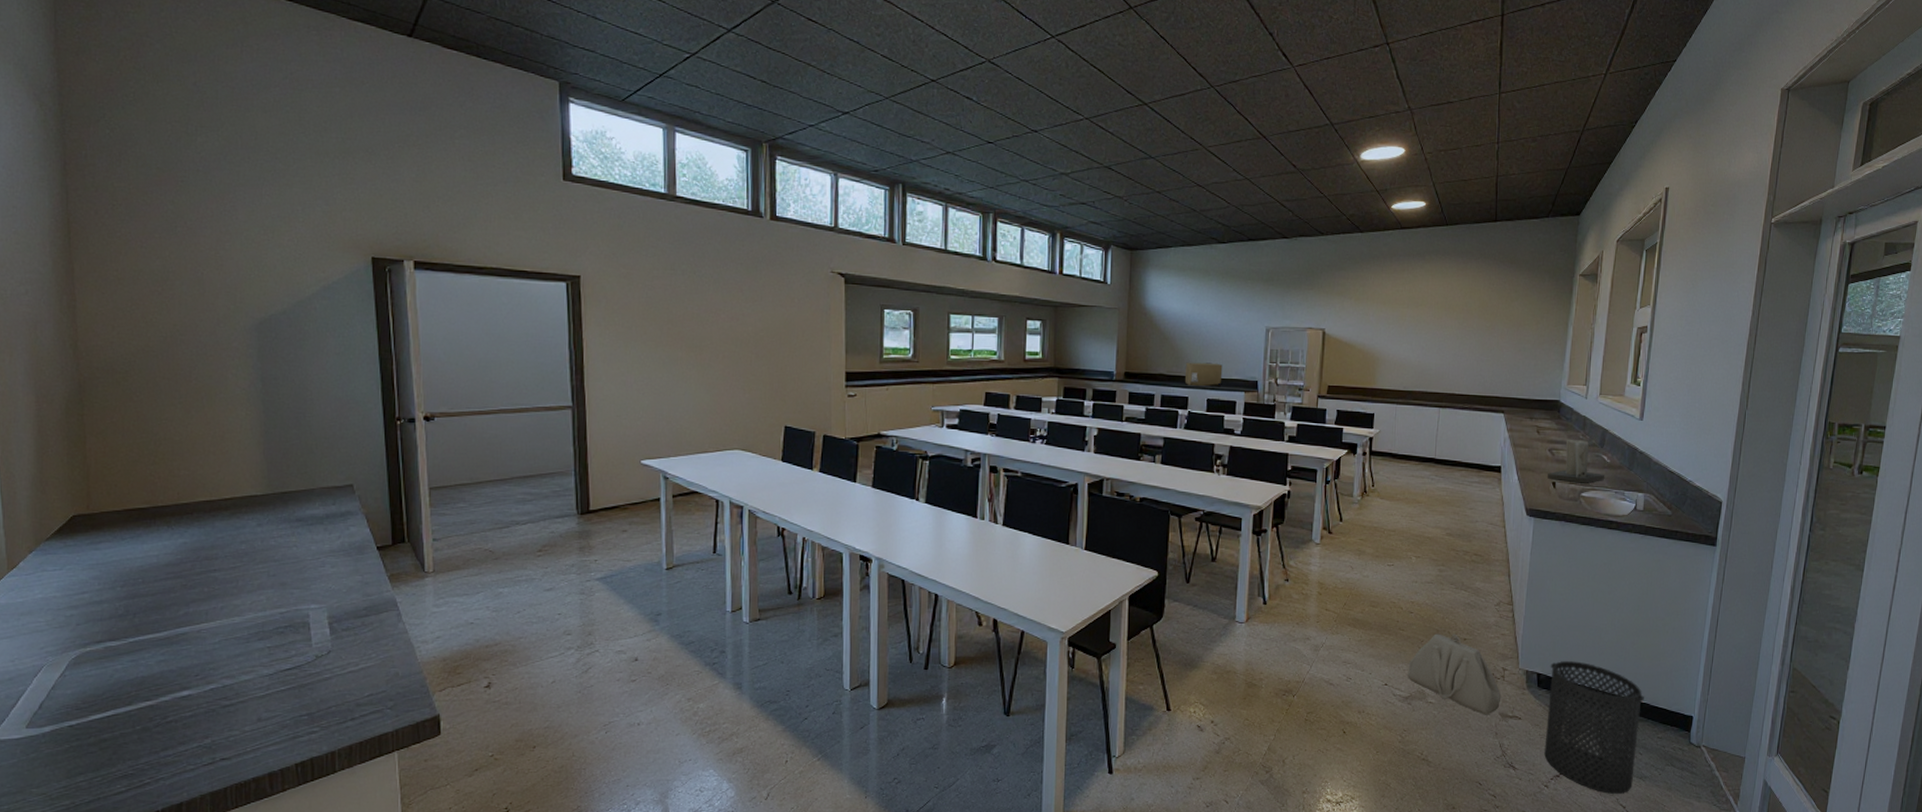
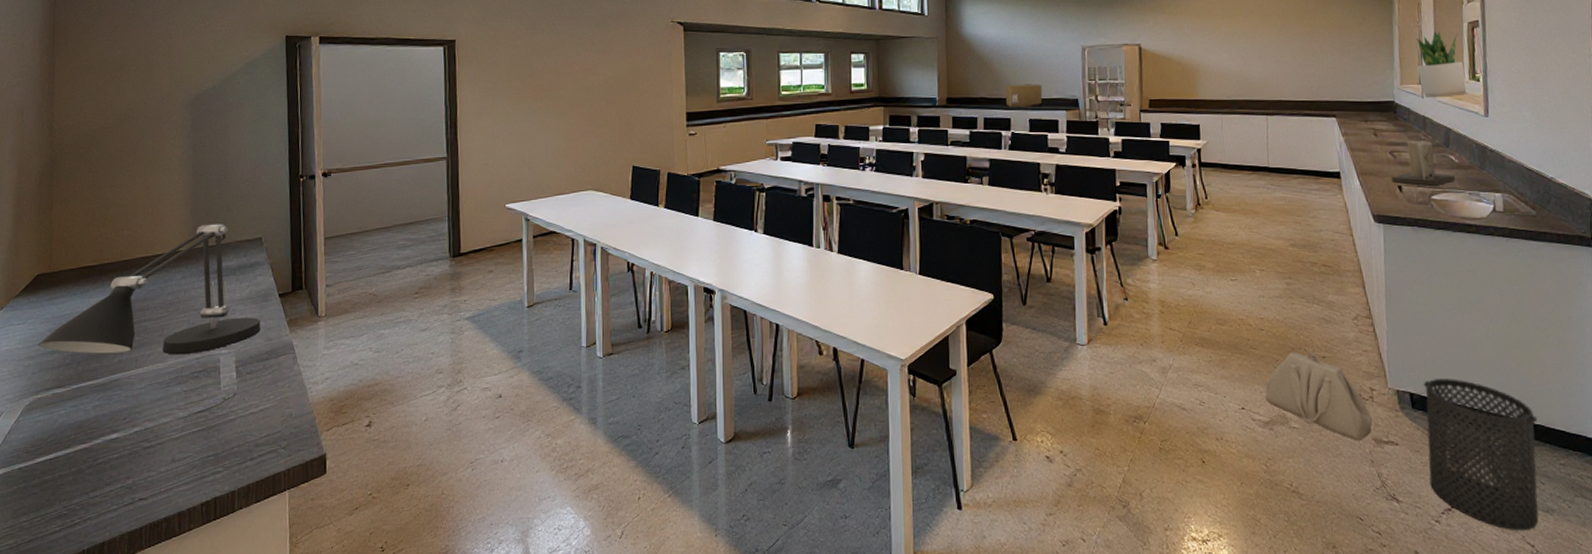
desk lamp: none [80,467,357,609] -> present [37,224,261,355]
planter: none [1585,335,1628,400] -> present [1416,32,1467,98]

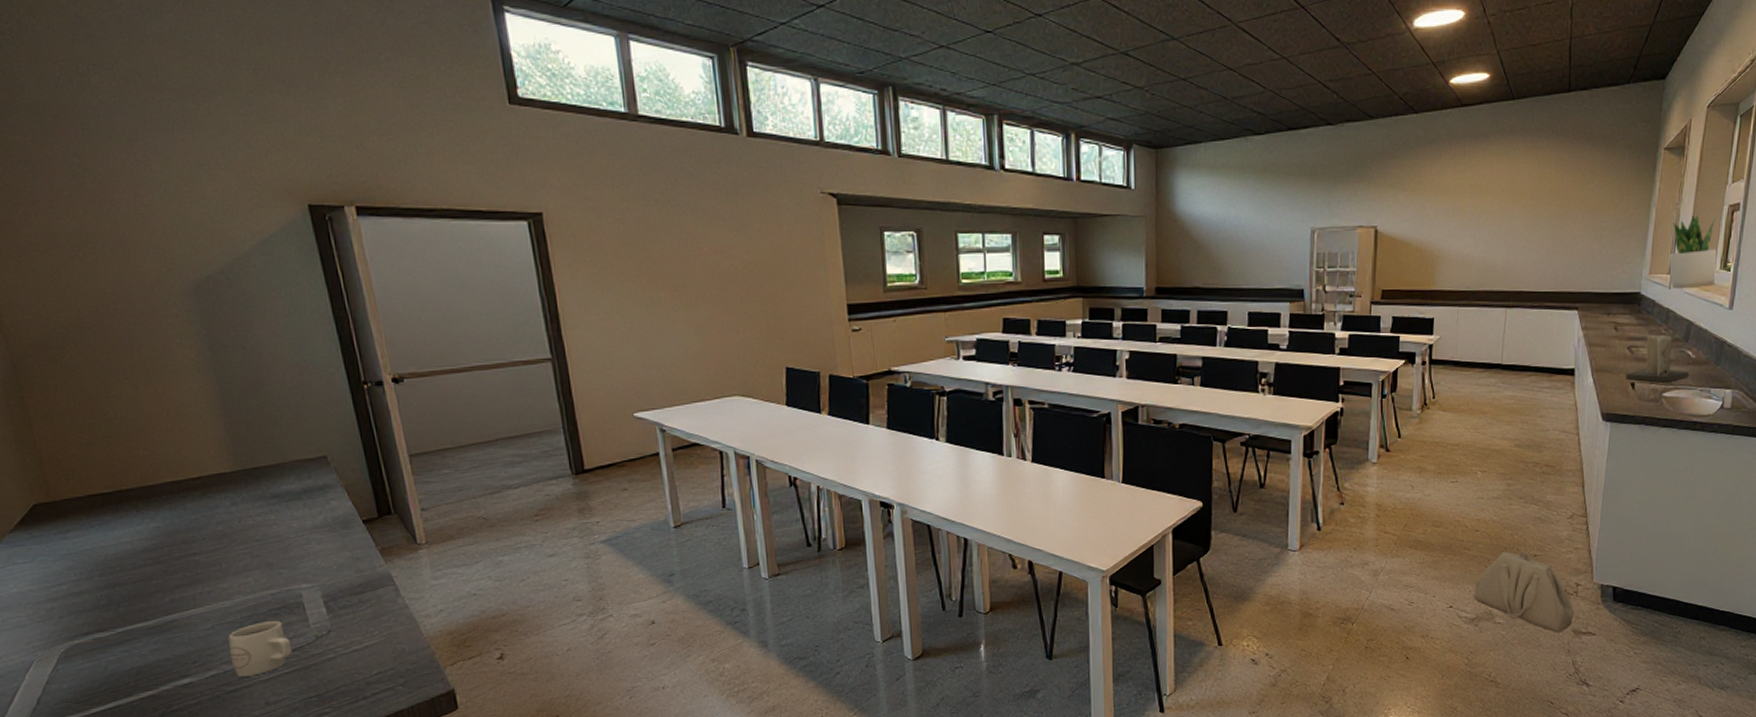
desk lamp: present [37,224,261,355] -> none [57,440,347,594]
mug: none [152,383,203,434] -> present [228,621,293,677]
box: present [1005,84,1042,108] -> none [1222,271,1264,299]
trash can: present [1423,379,1539,530] -> none [1620,572,1727,706]

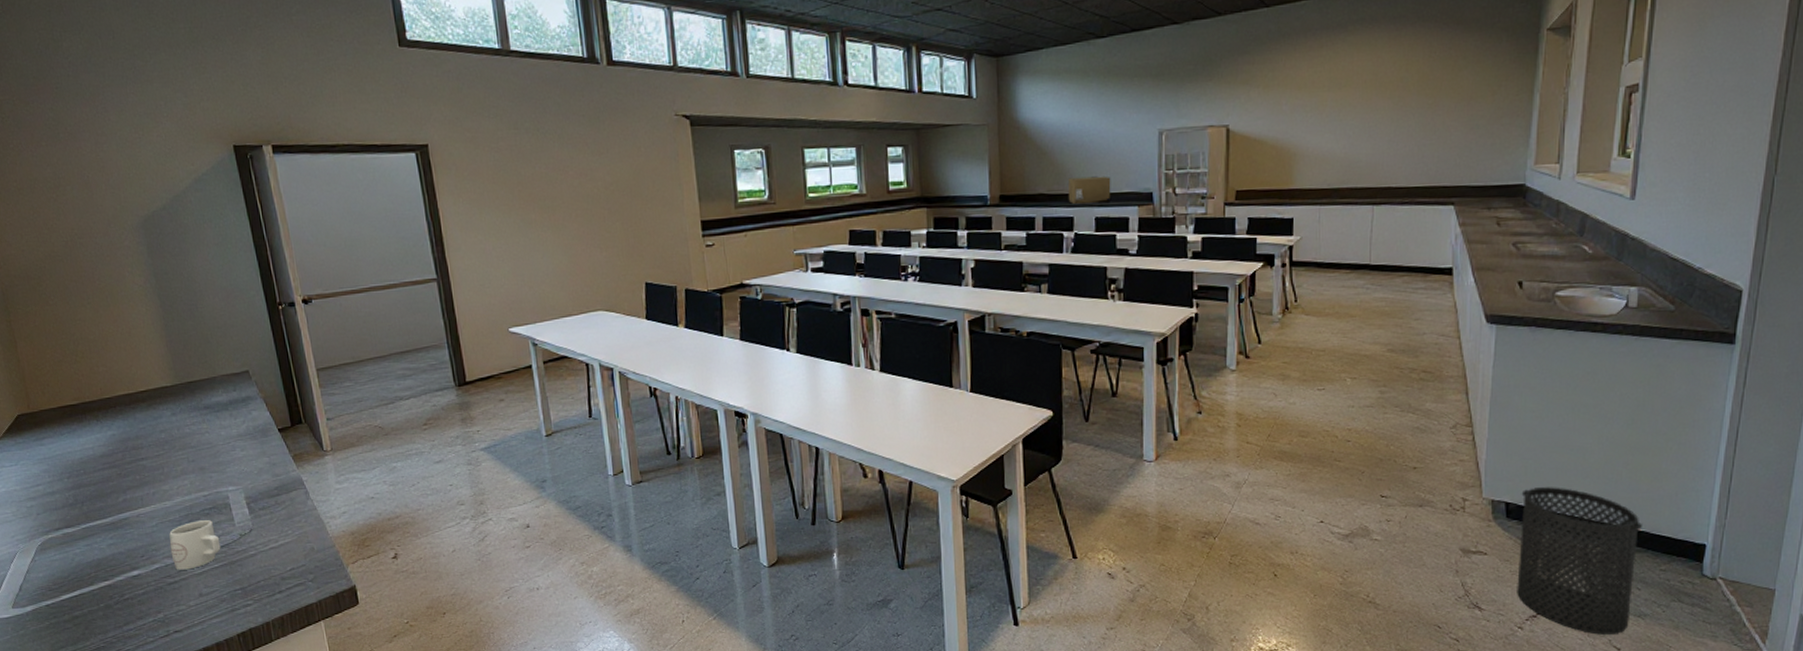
box: none [1222,271,1264,299] -> present [1068,176,1111,205]
handbag: present [1474,550,1575,633] -> none [1347,462,1462,551]
trash can: none [1620,572,1727,706] -> present [1517,487,1642,635]
paper towel roll: present [1626,335,1690,383] -> none [1512,229,1586,281]
planter: present [1668,215,1717,290] -> none [1557,99,1614,180]

